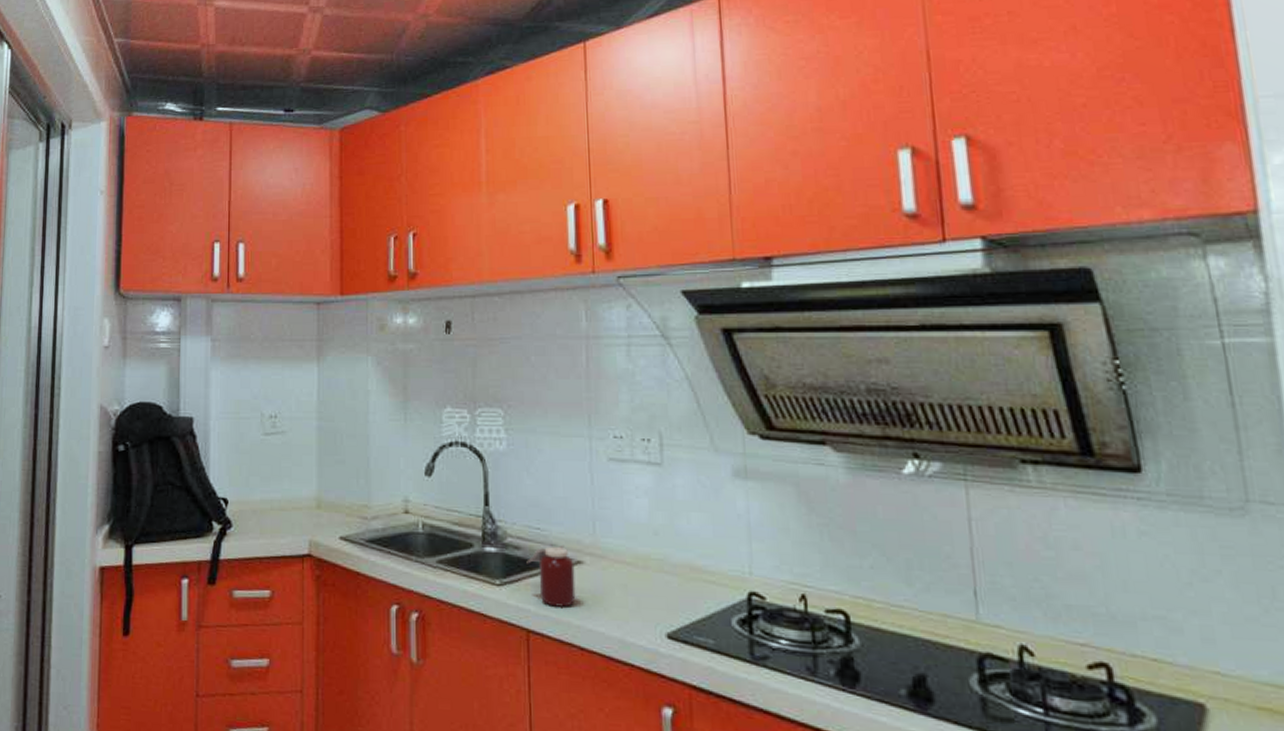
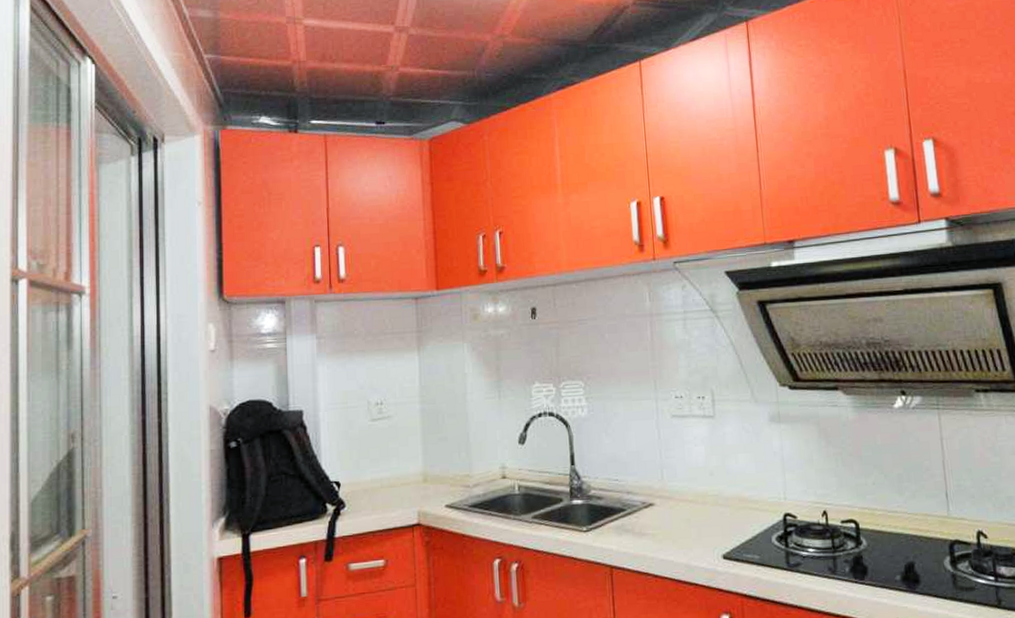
jar: present [526,544,576,607] -> none [608,491,650,544]

